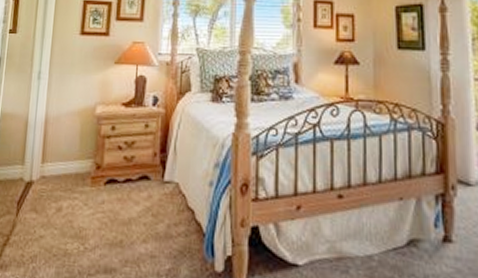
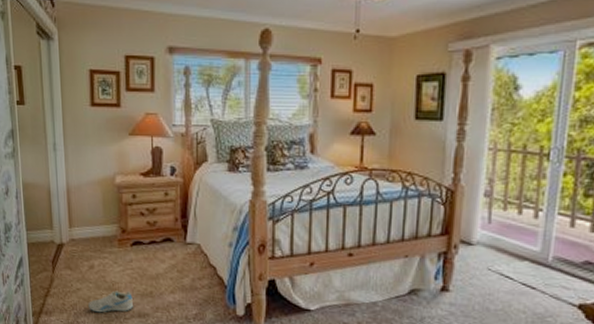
sneaker: none [50,238,100,267] -> present [88,290,133,313]

